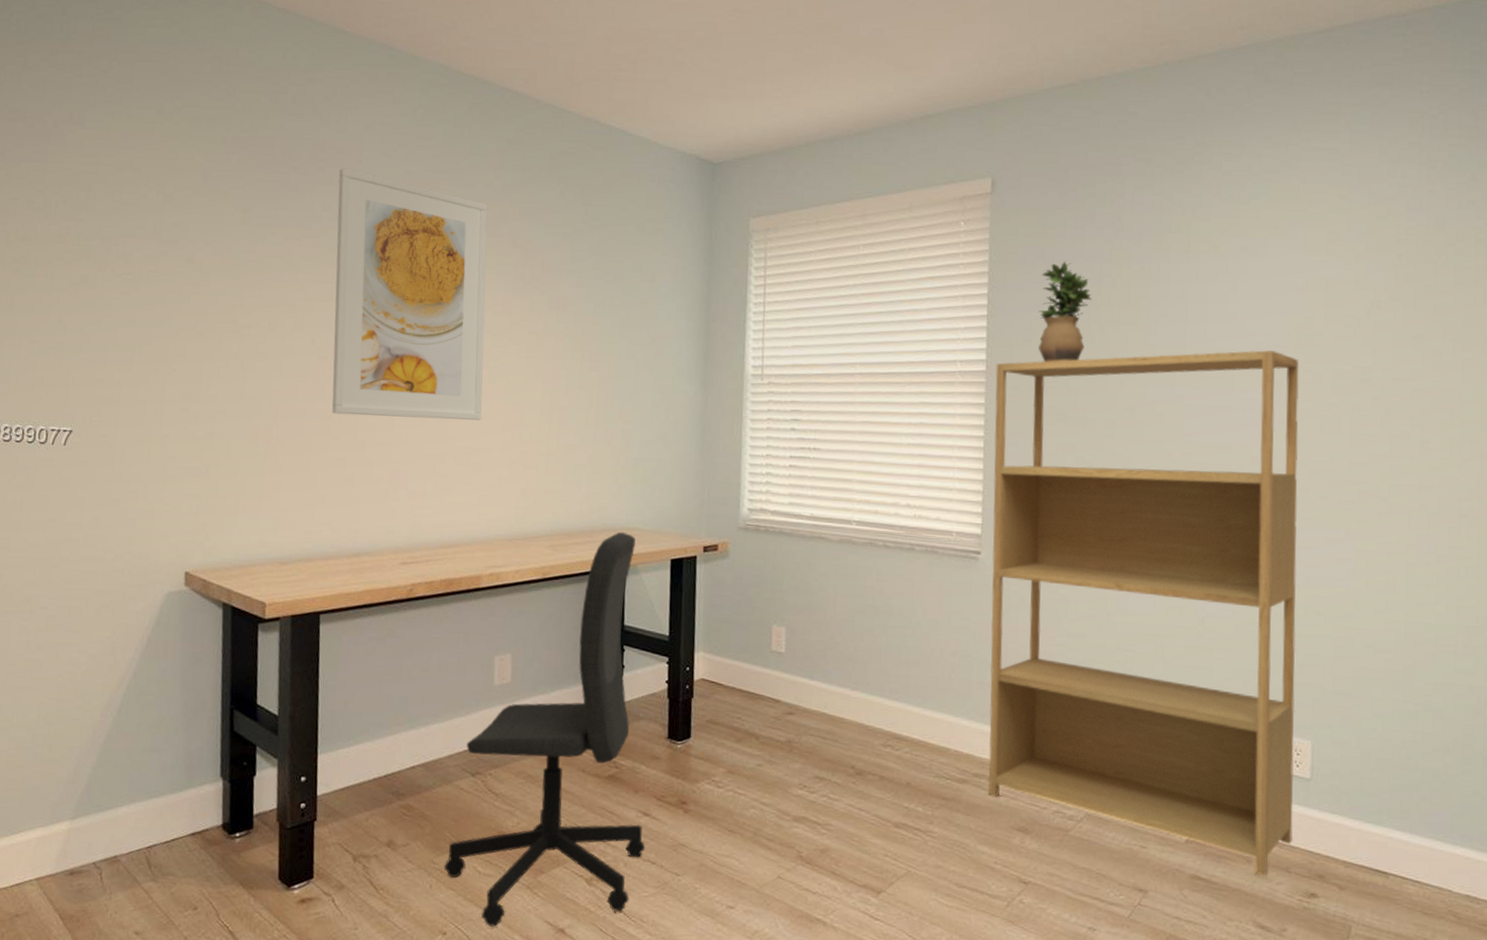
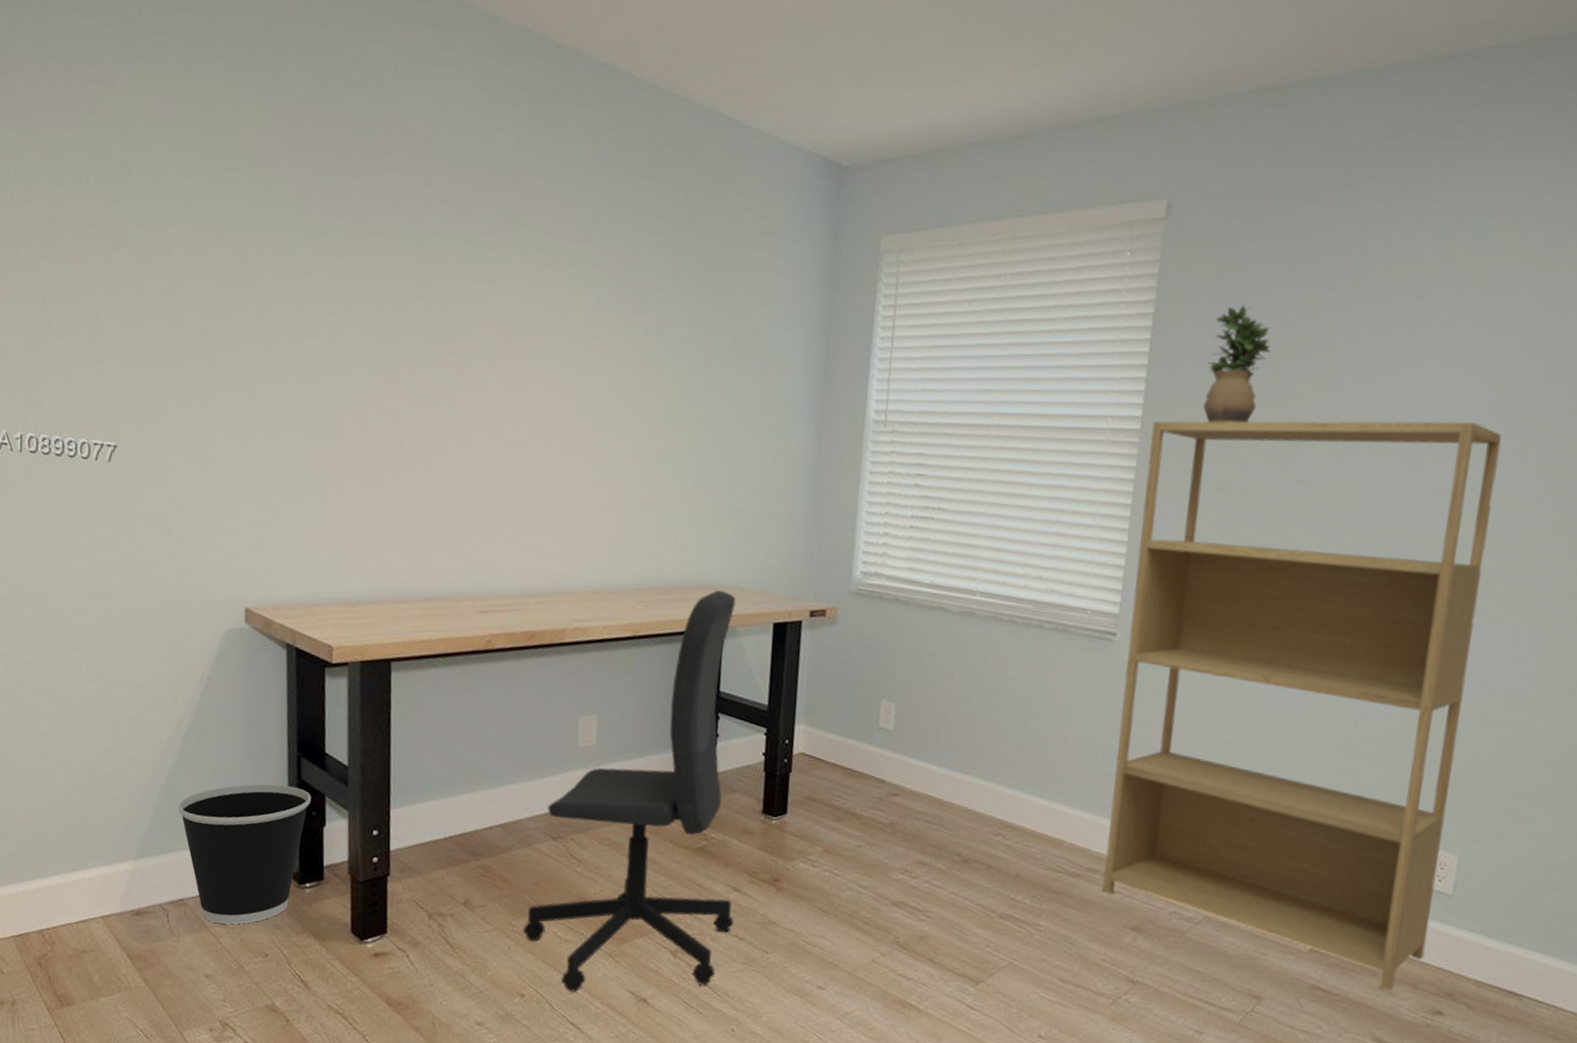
wastebasket: none [115,737,243,879] -> present [178,784,311,925]
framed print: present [332,168,488,420] -> none [402,152,579,457]

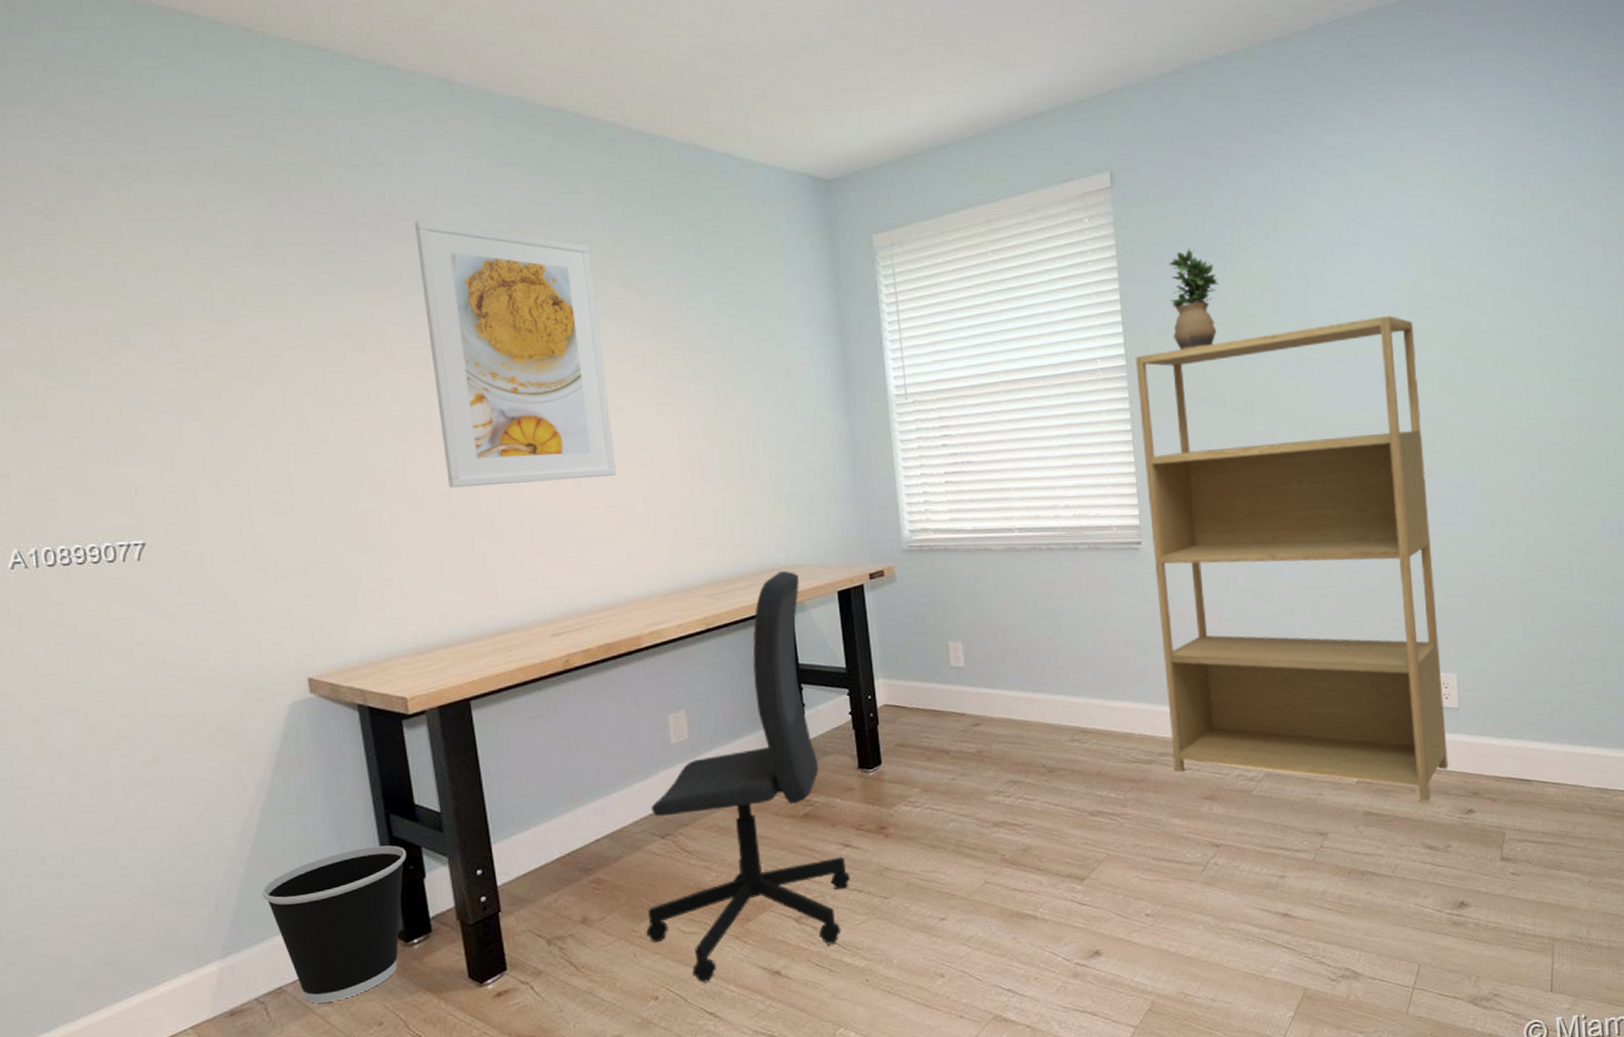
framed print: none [402,152,579,457] -> present [415,220,617,488]

